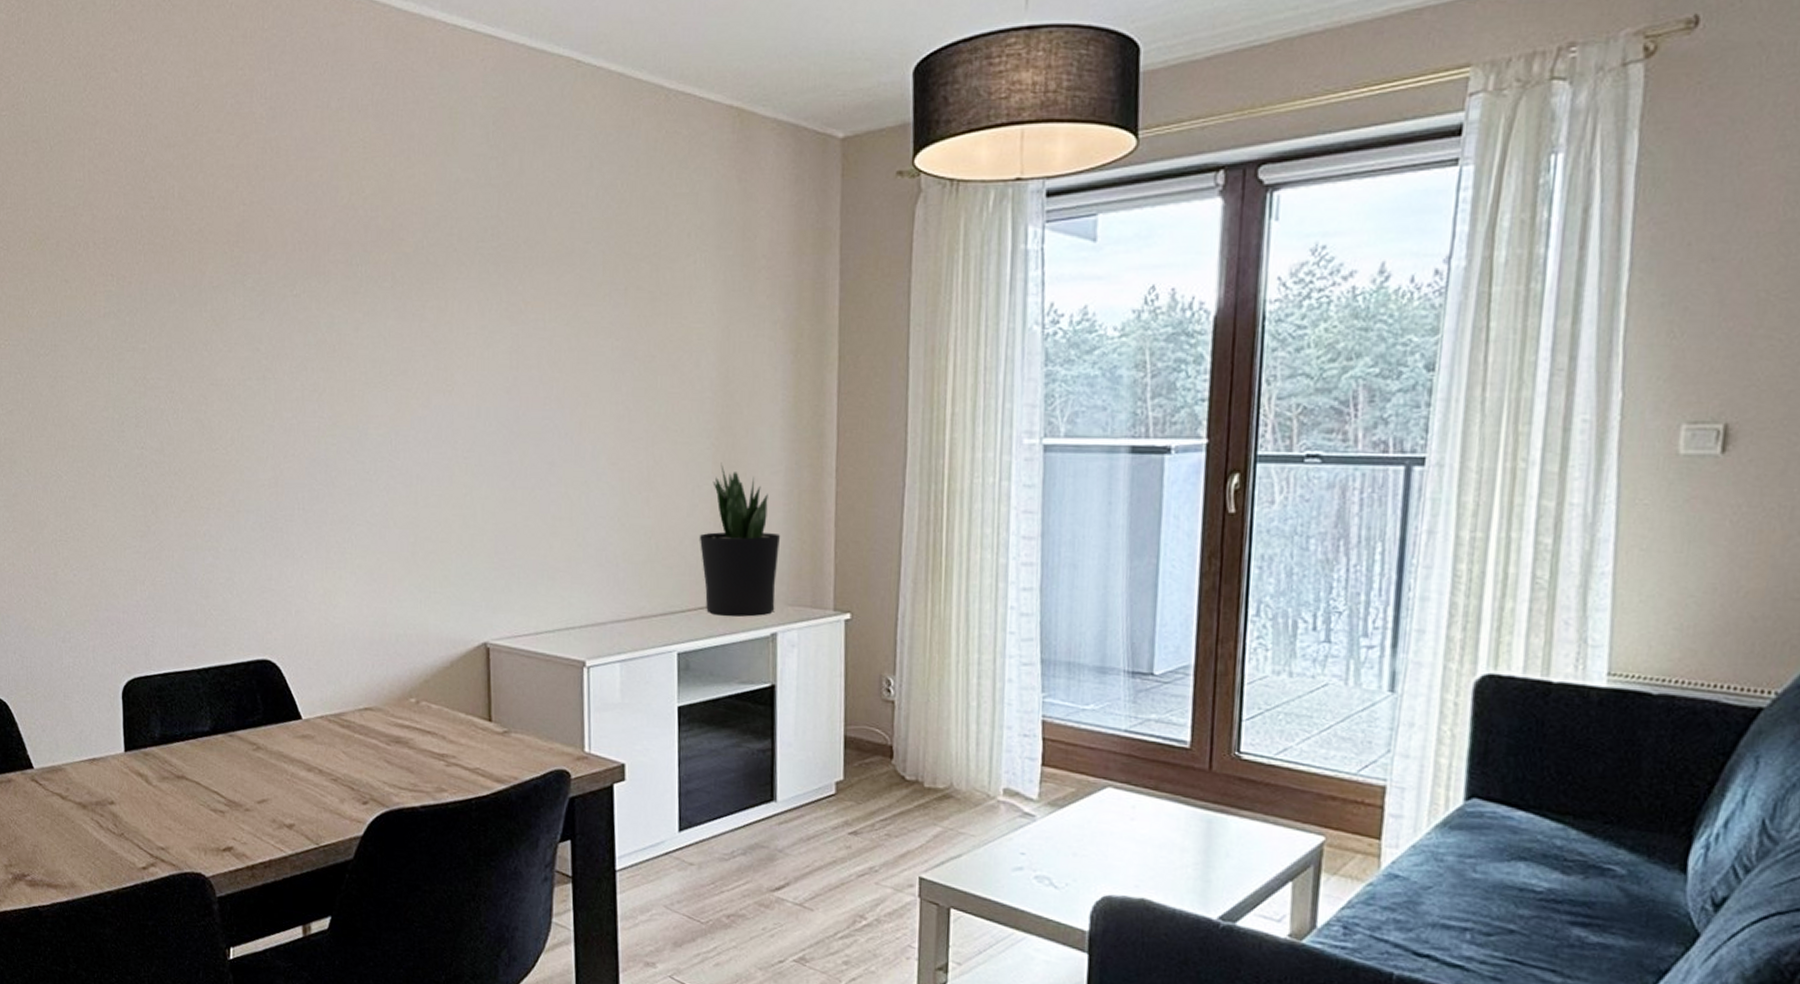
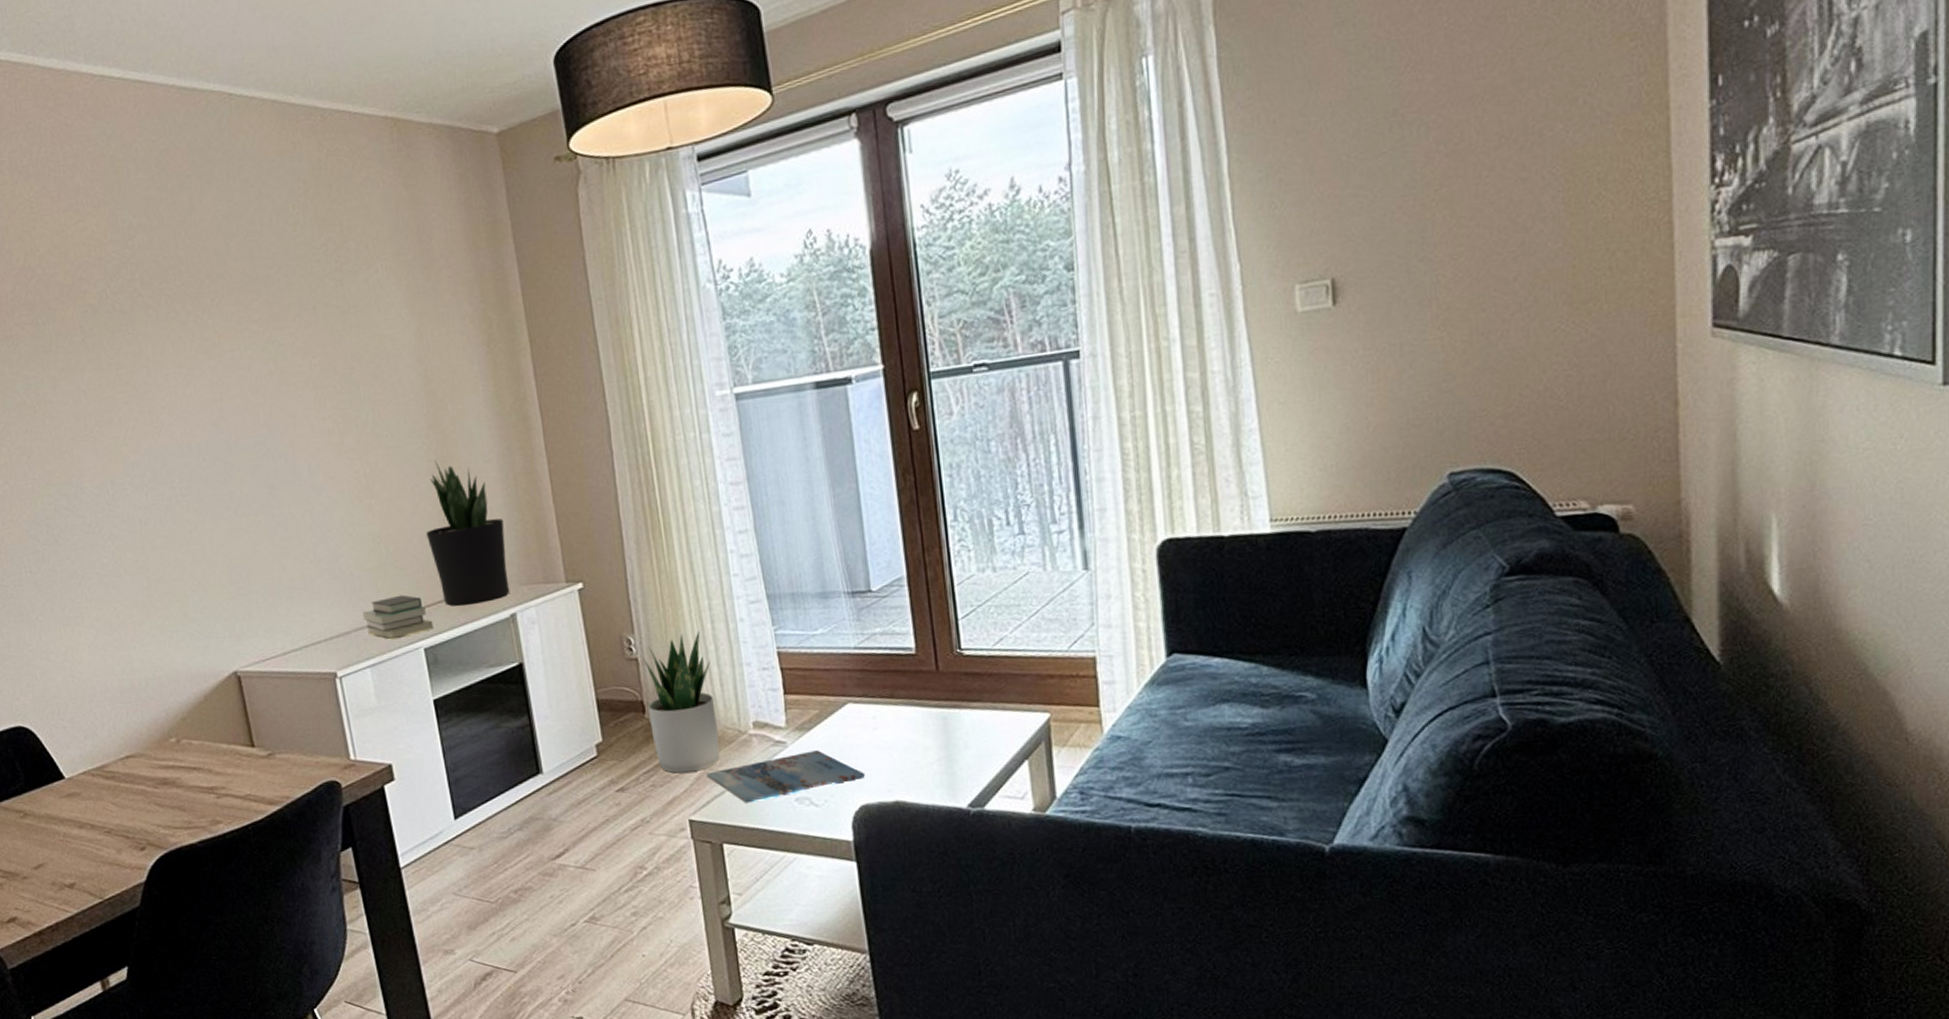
books: none [622,594,691,638] -> present [362,594,434,640]
planter: none [895,685,970,829] -> present [643,631,721,774]
magazine: none [945,829,1114,872] -> present [706,750,866,803]

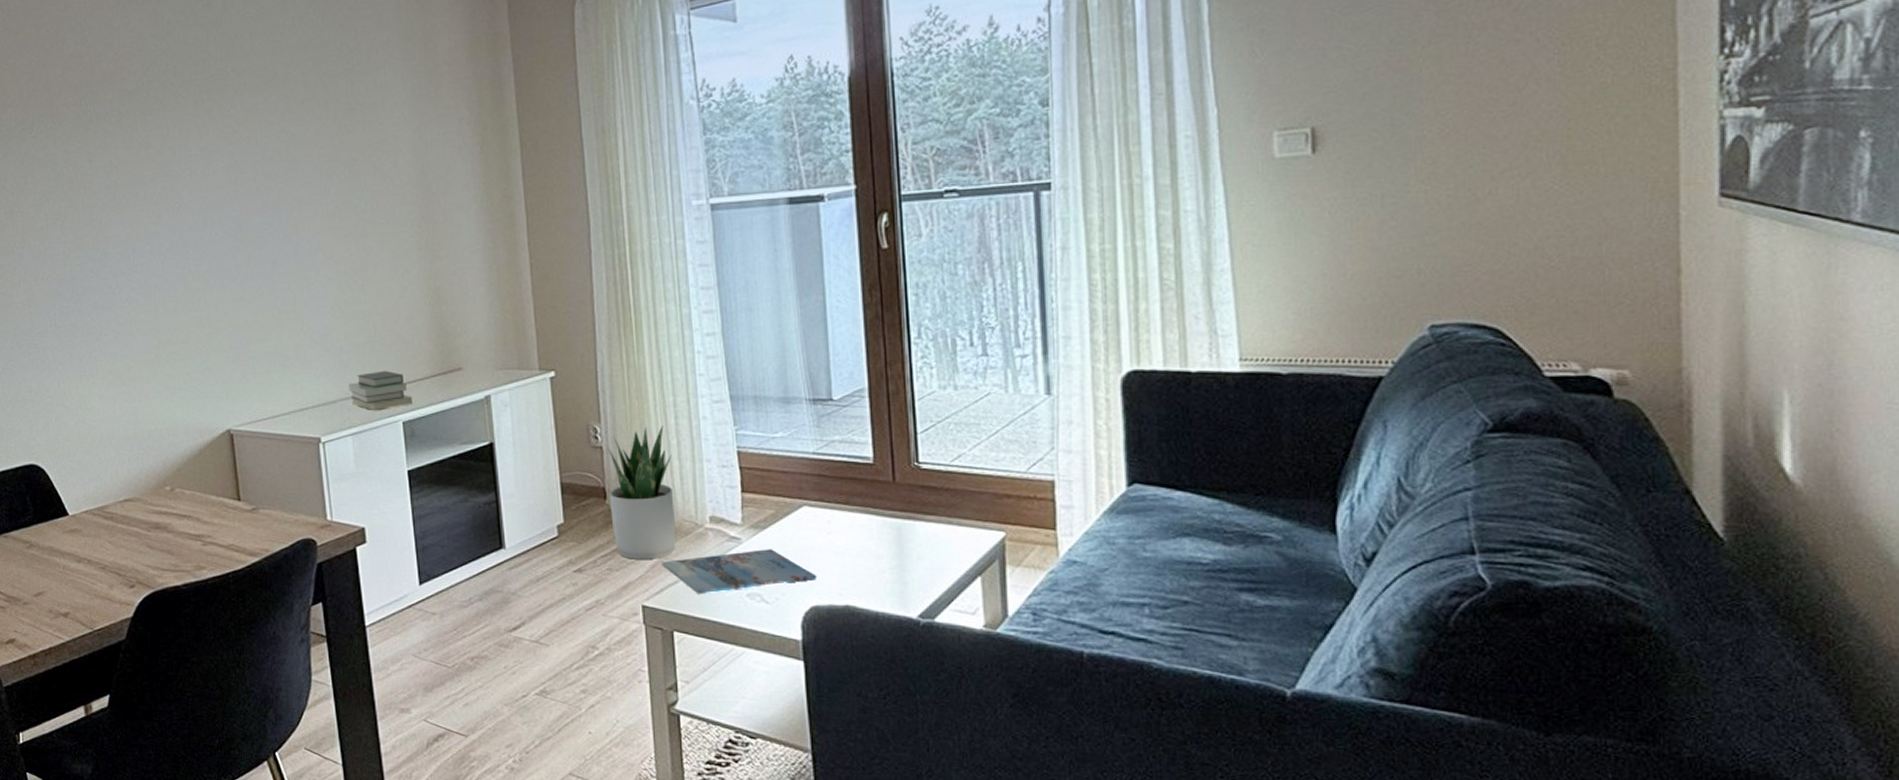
planter: present [427,459,510,607] -> none [413,247,486,386]

